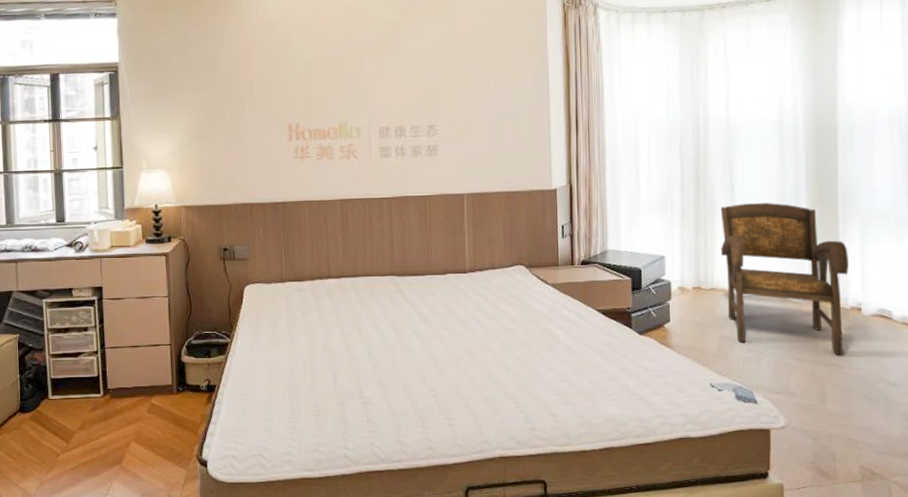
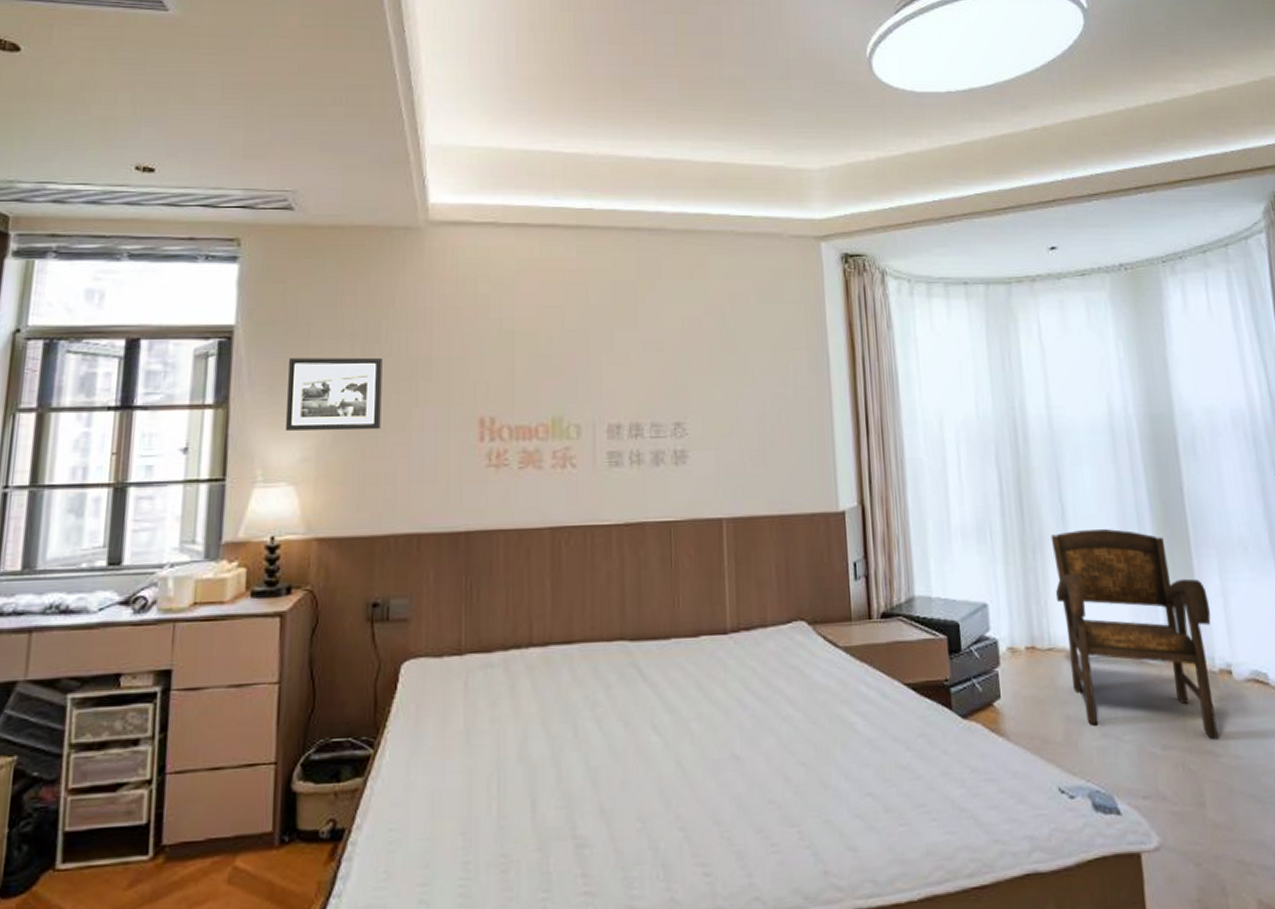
picture frame: none [157,82,221,135] -> present [284,357,383,431]

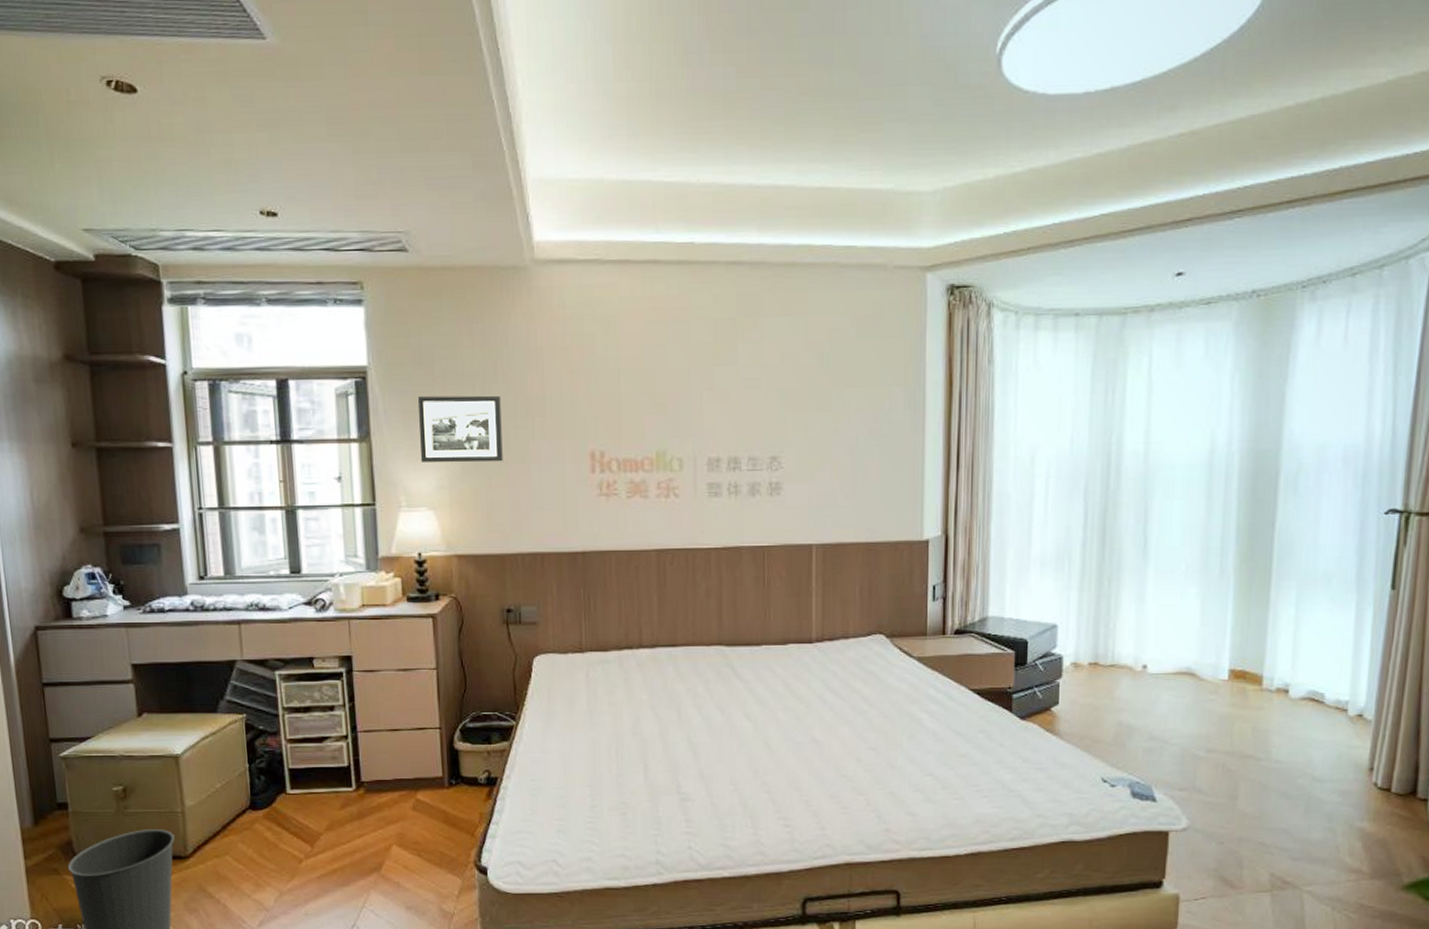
armchair: present [1050,529,1218,739] -> none [1125,561,1279,746]

